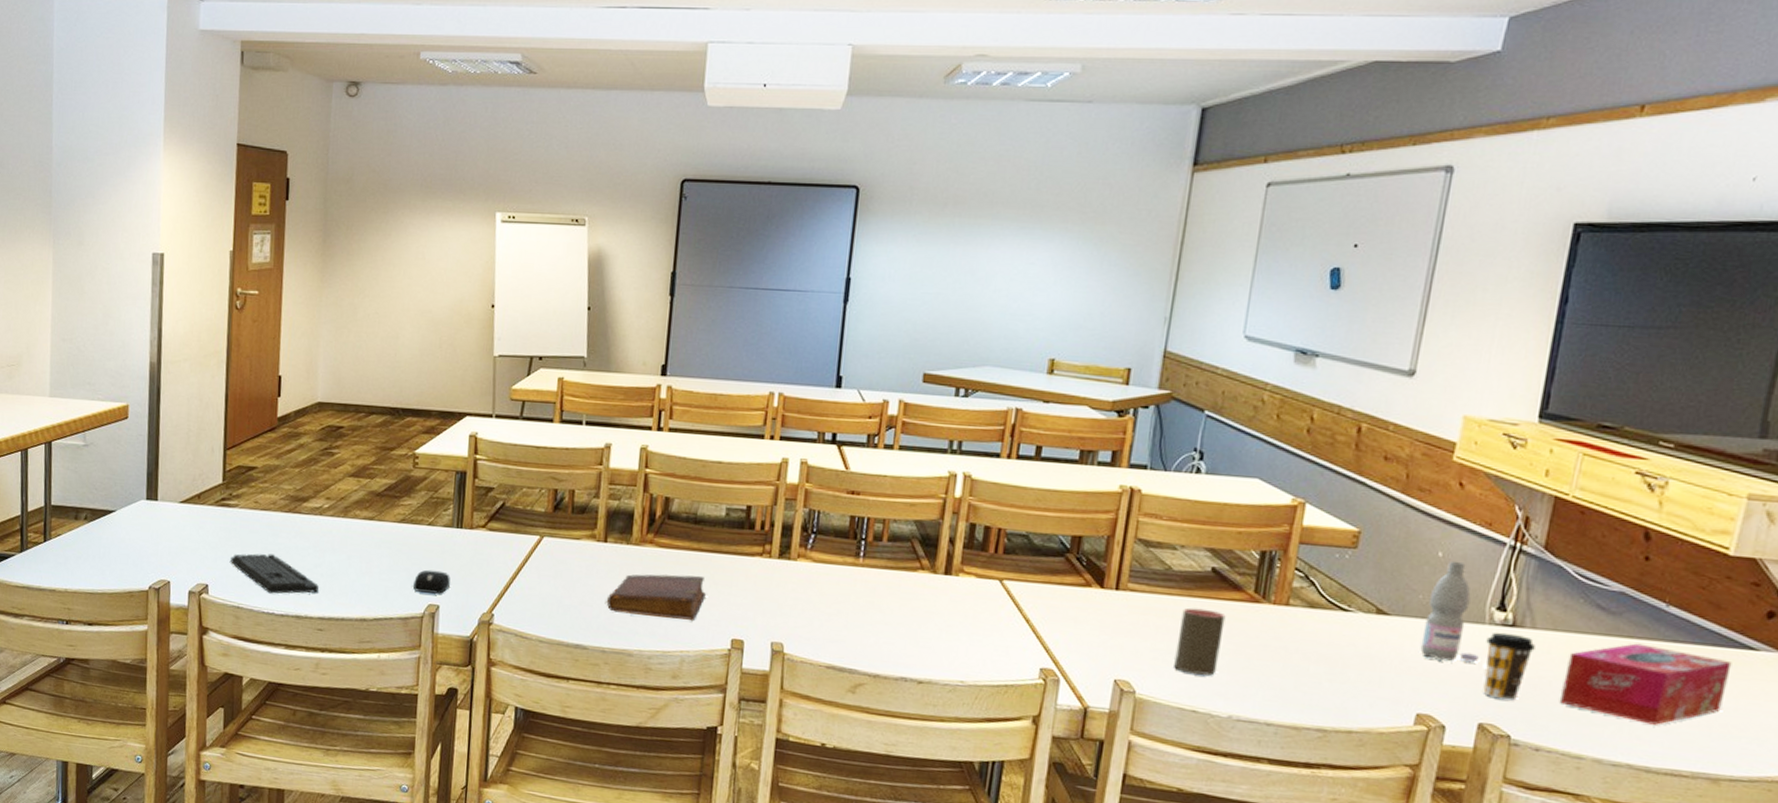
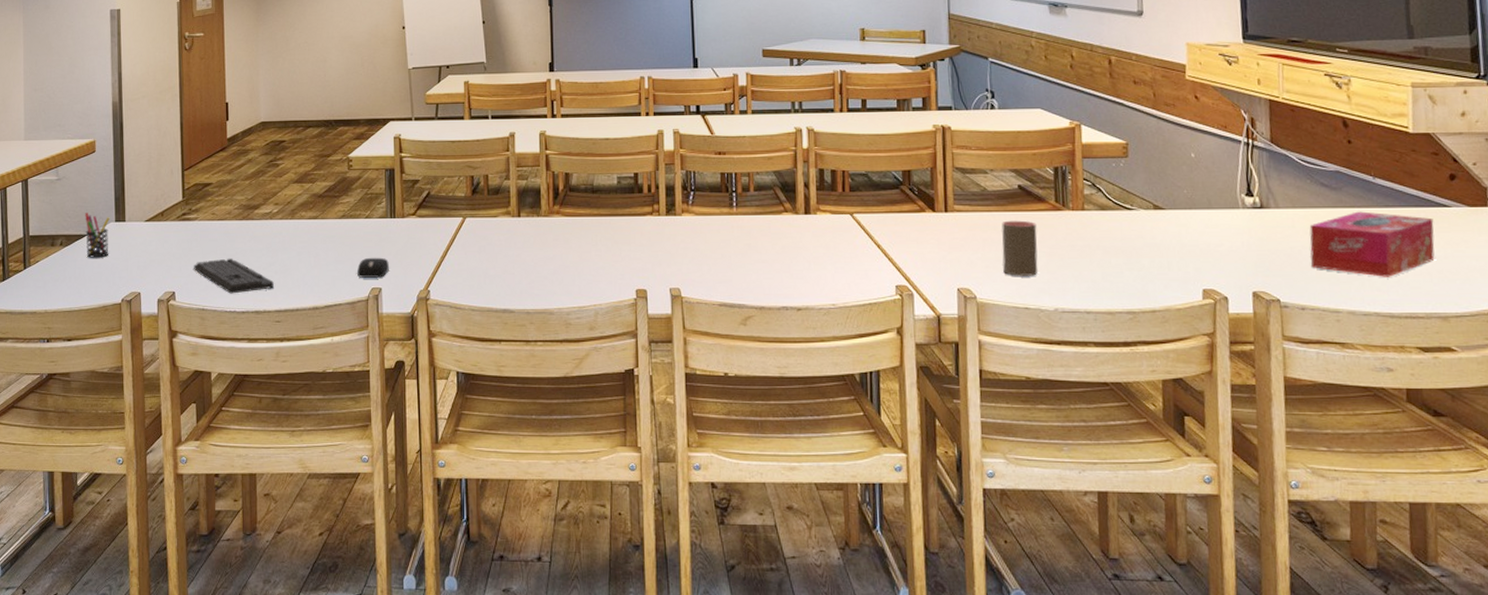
pen holder: none [112,486,141,538] -> present [85,213,110,258]
diary: present [607,574,707,620] -> none [527,237,610,277]
water bottle: present [1420,562,1479,663] -> none [1192,160,1241,243]
coffee cup: present [1483,632,1535,700] -> none [1243,214,1282,270]

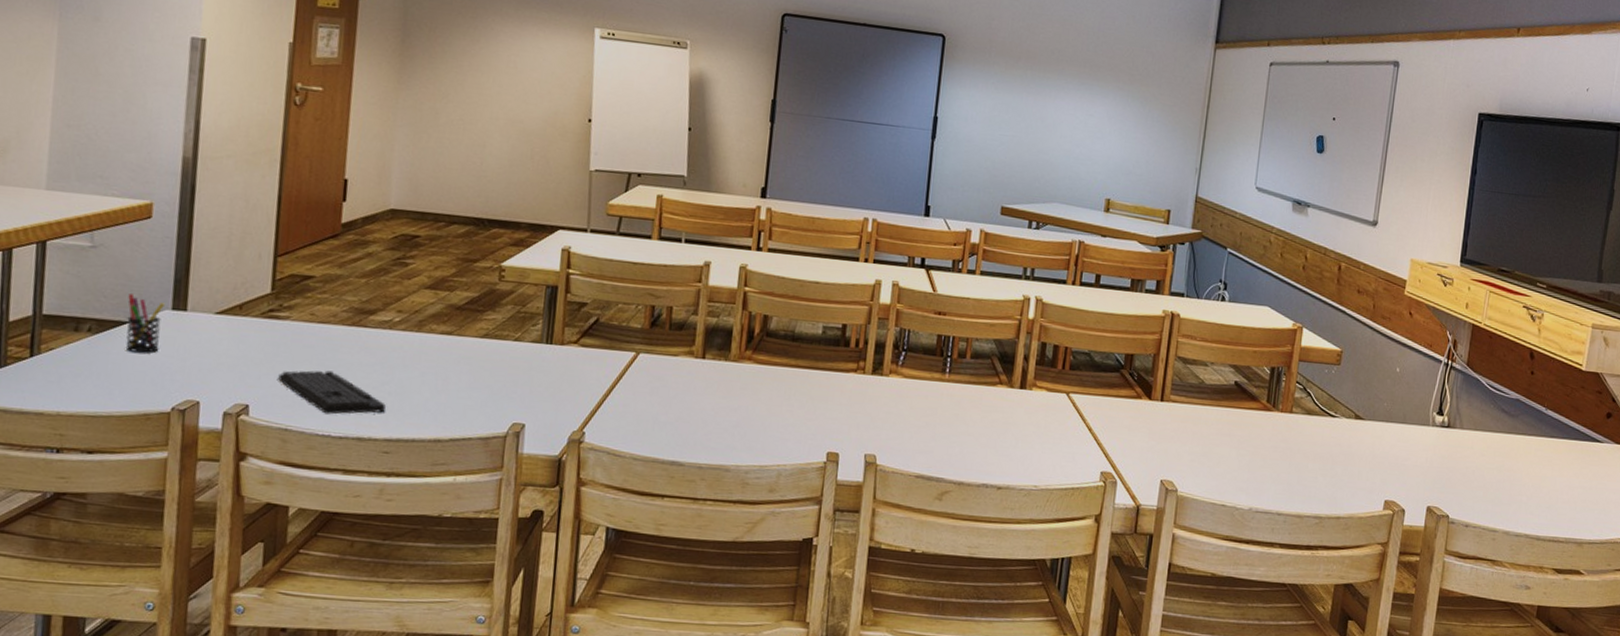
computer mouse: present [357,257,389,278] -> none [496,387,538,412]
cup: present [1001,220,1038,276] -> none [1207,416,1246,474]
tissue box: present [1309,211,1435,277] -> none [1480,439,1587,503]

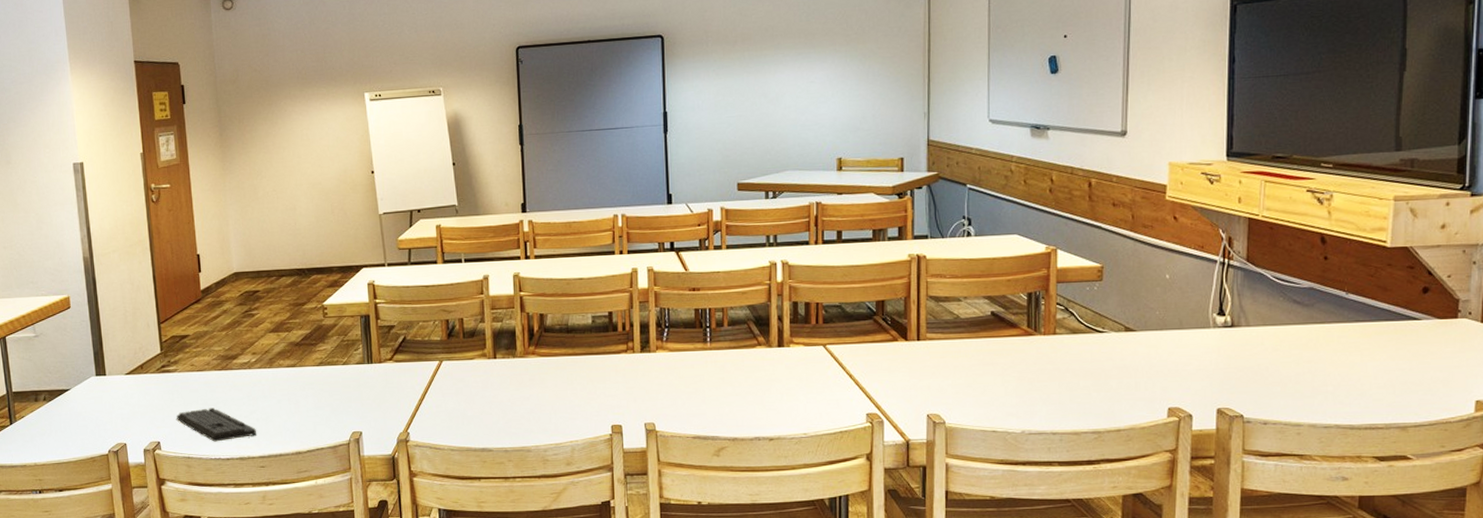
pen holder: present [125,294,165,353] -> none [65,368,93,412]

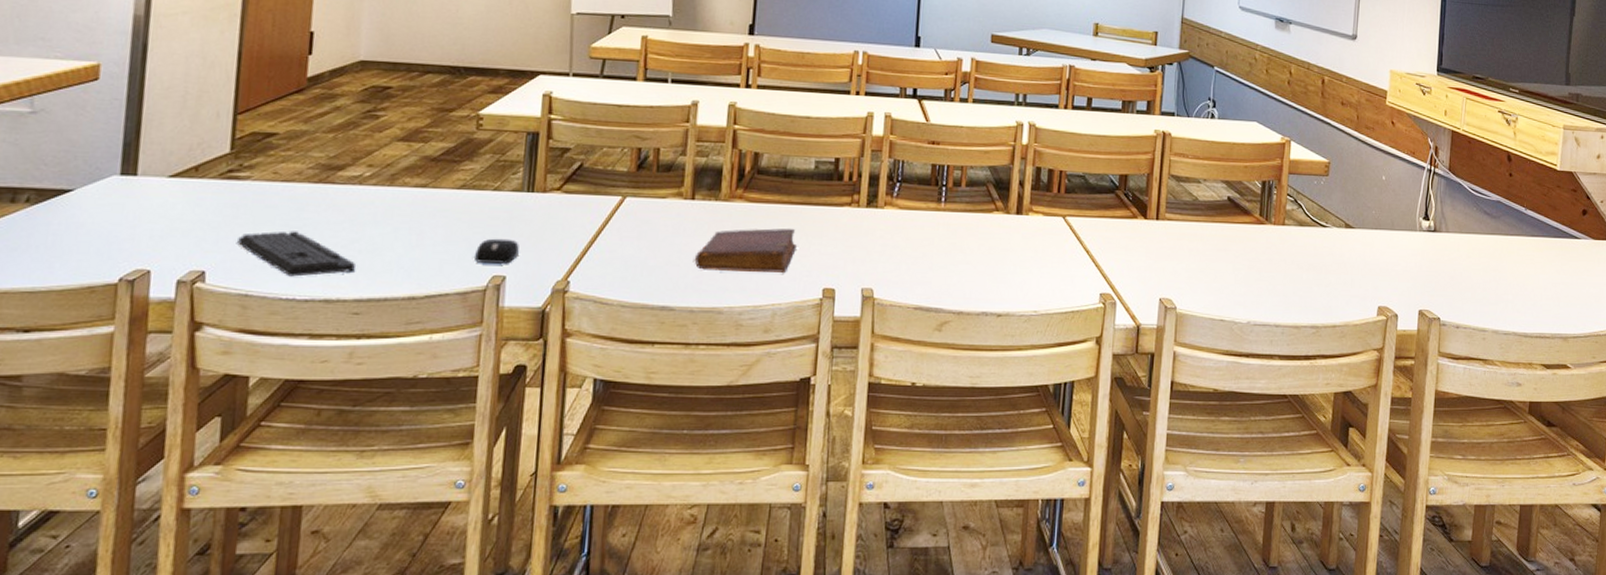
computer mouse: none [337,402,369,423] -> present [475,238,519,264]
diary: none [503,375,586,416] -> present [695,228,798,273]

